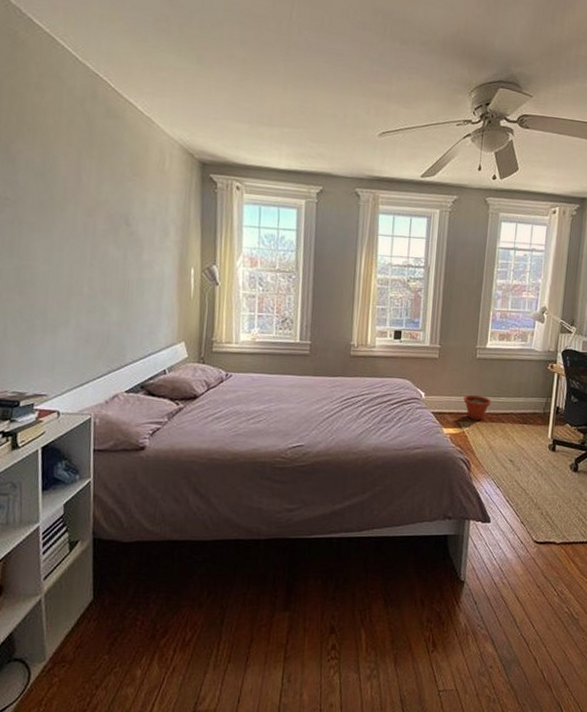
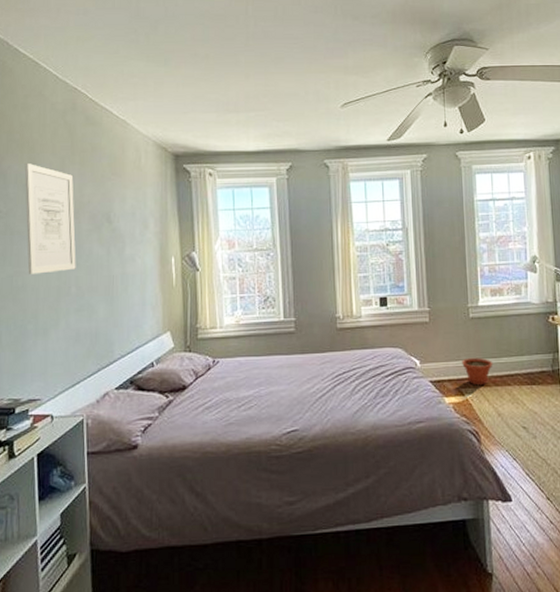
wall art: none [36,149,91,270] -> present [24,162,76,274]

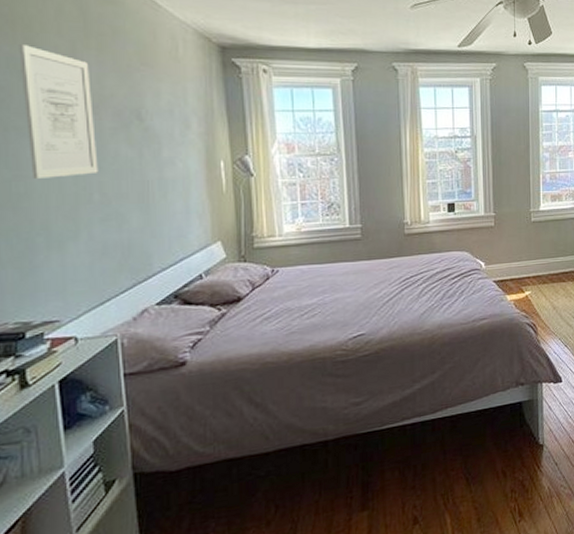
plant pot: present [462,357,493,386] -> none [523,258,551,283]

